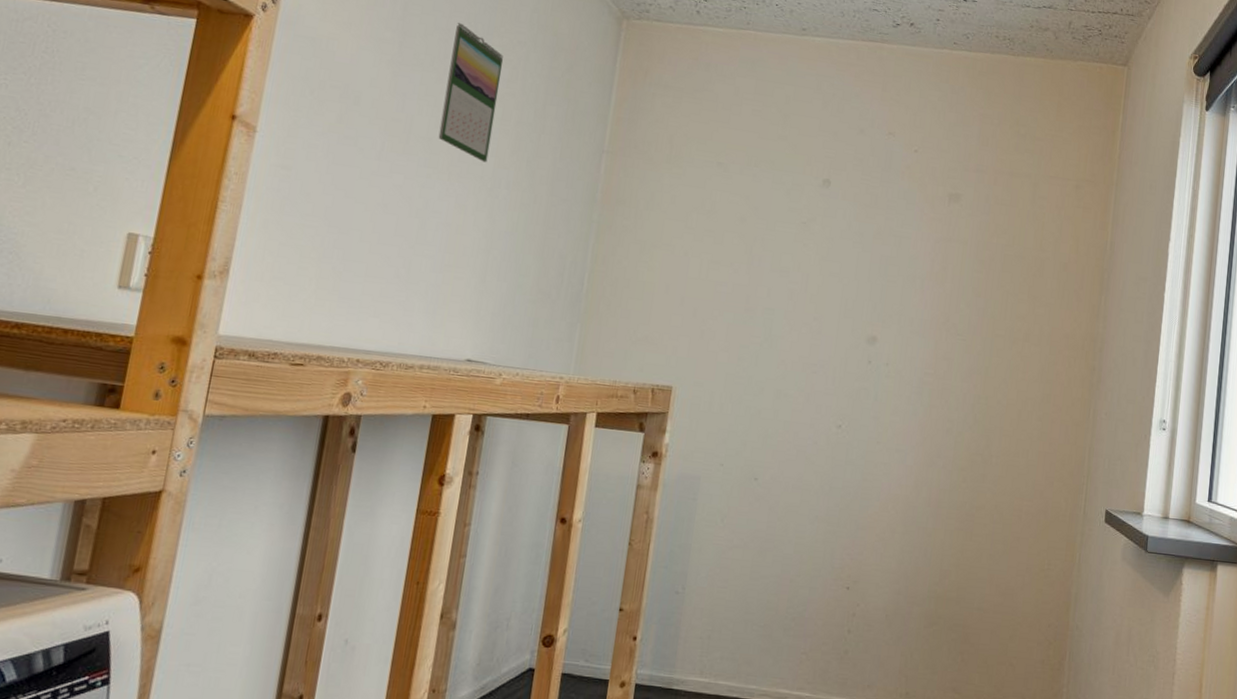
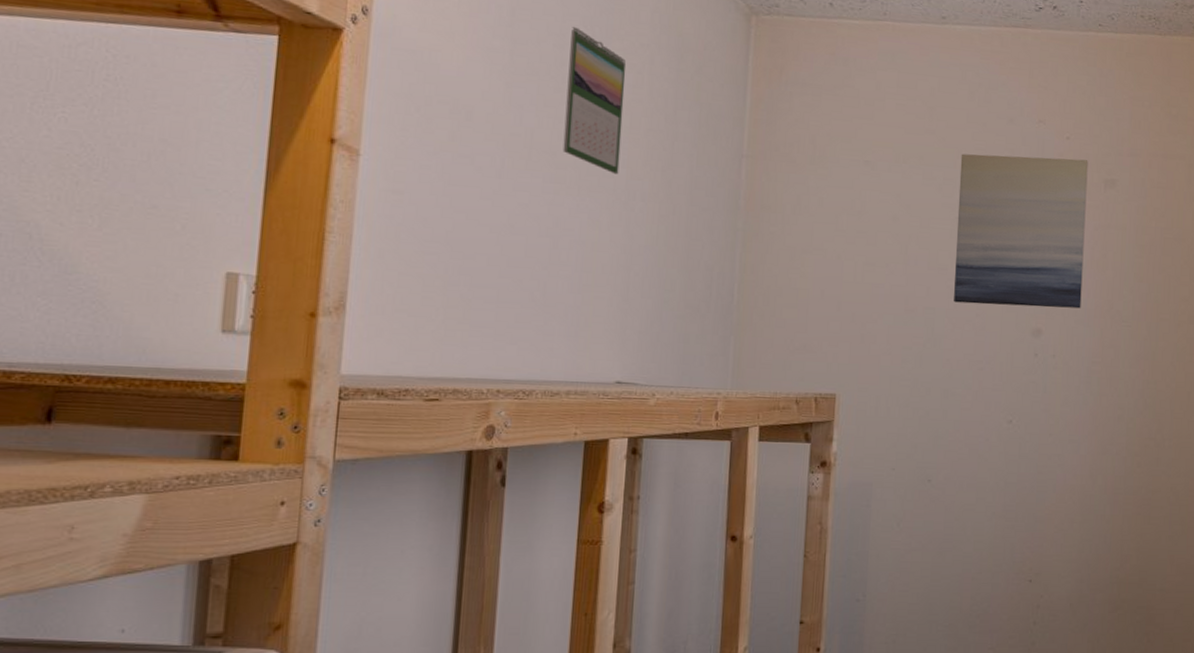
wall art: none [793,160,934,319] -> present [954,153,1088,309]

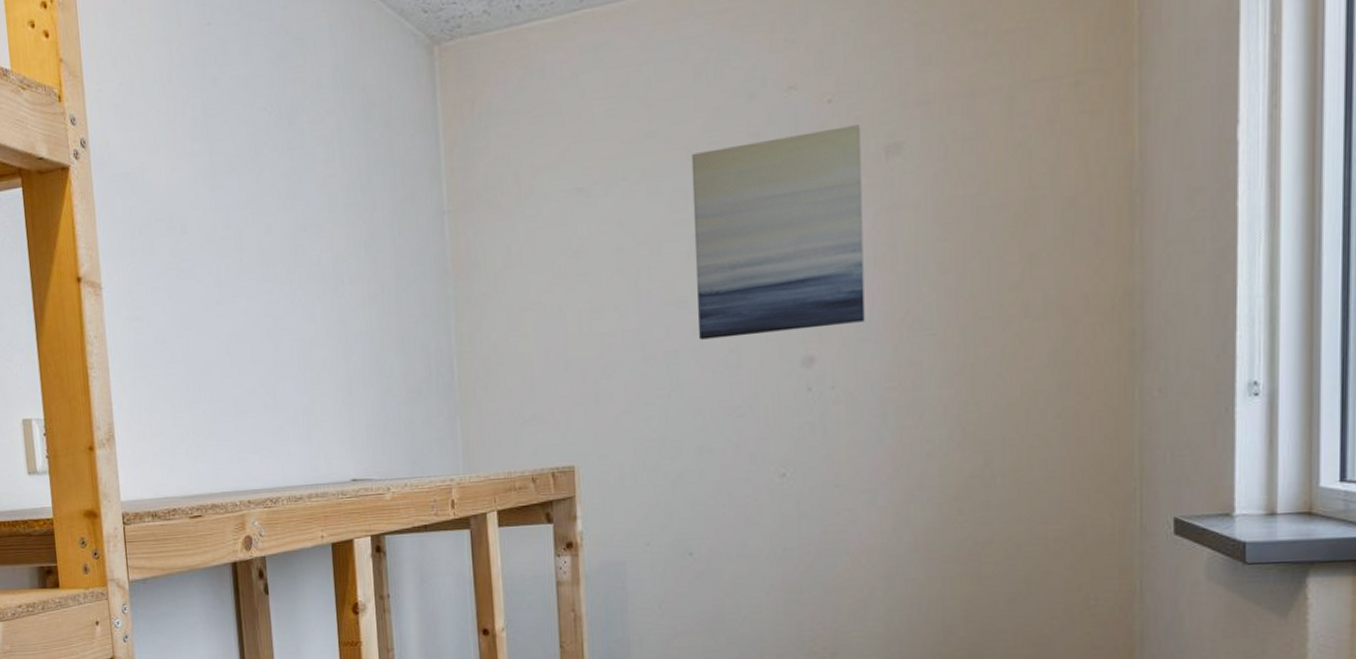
calendar: present [562,27,627,175] -> none [260,109,325,261]

